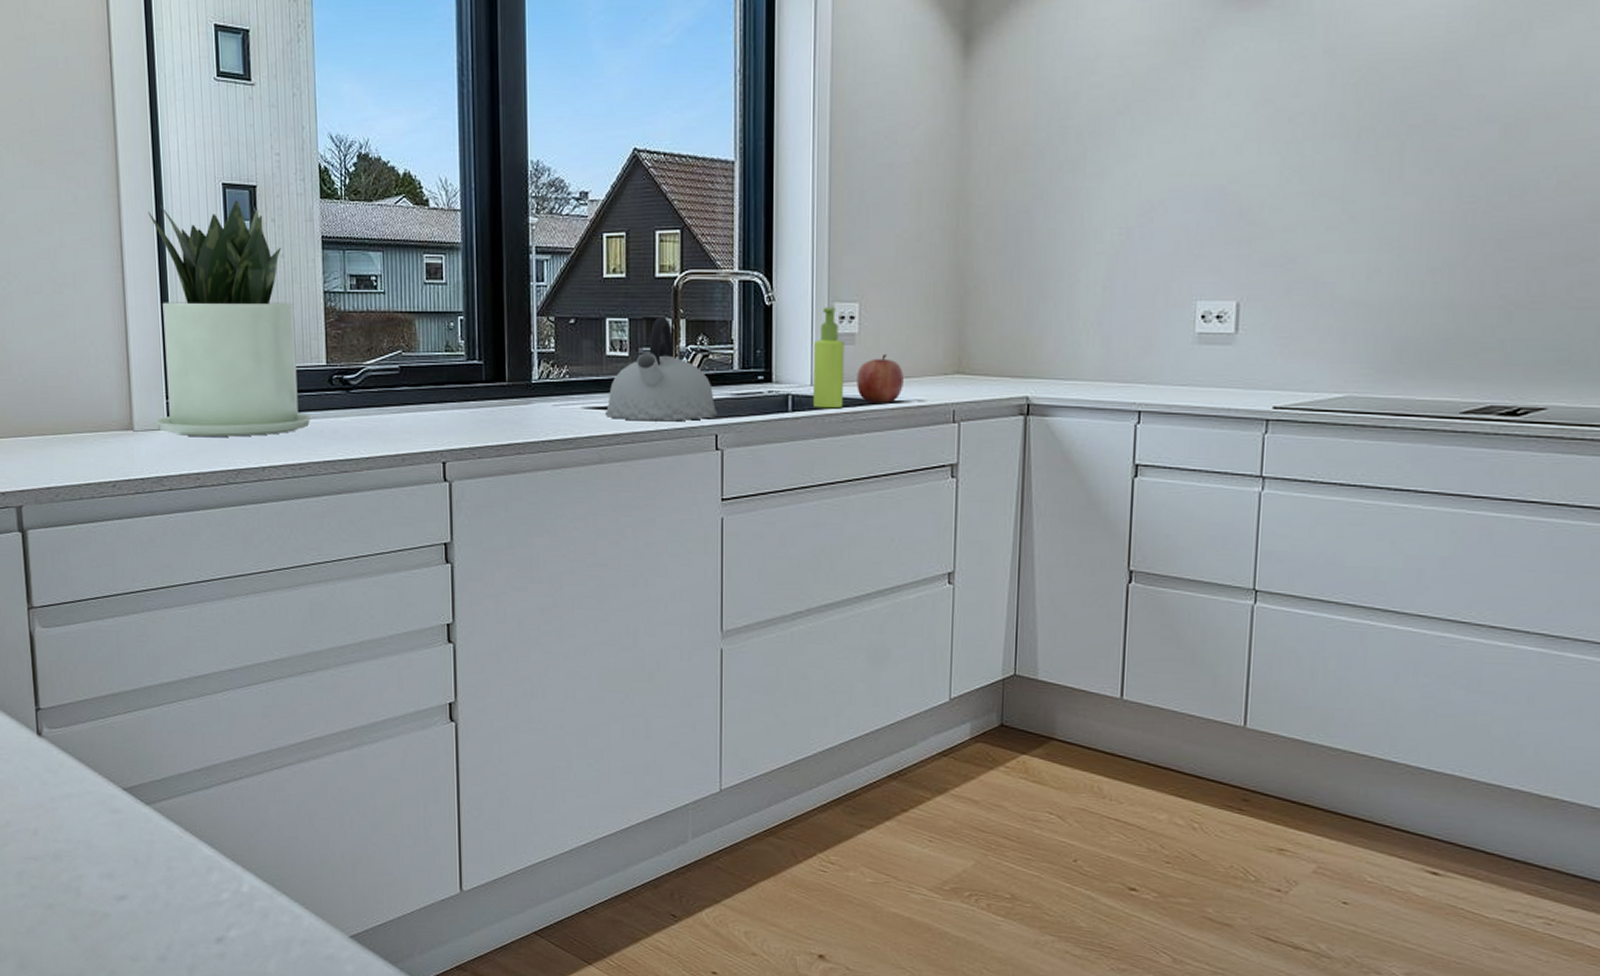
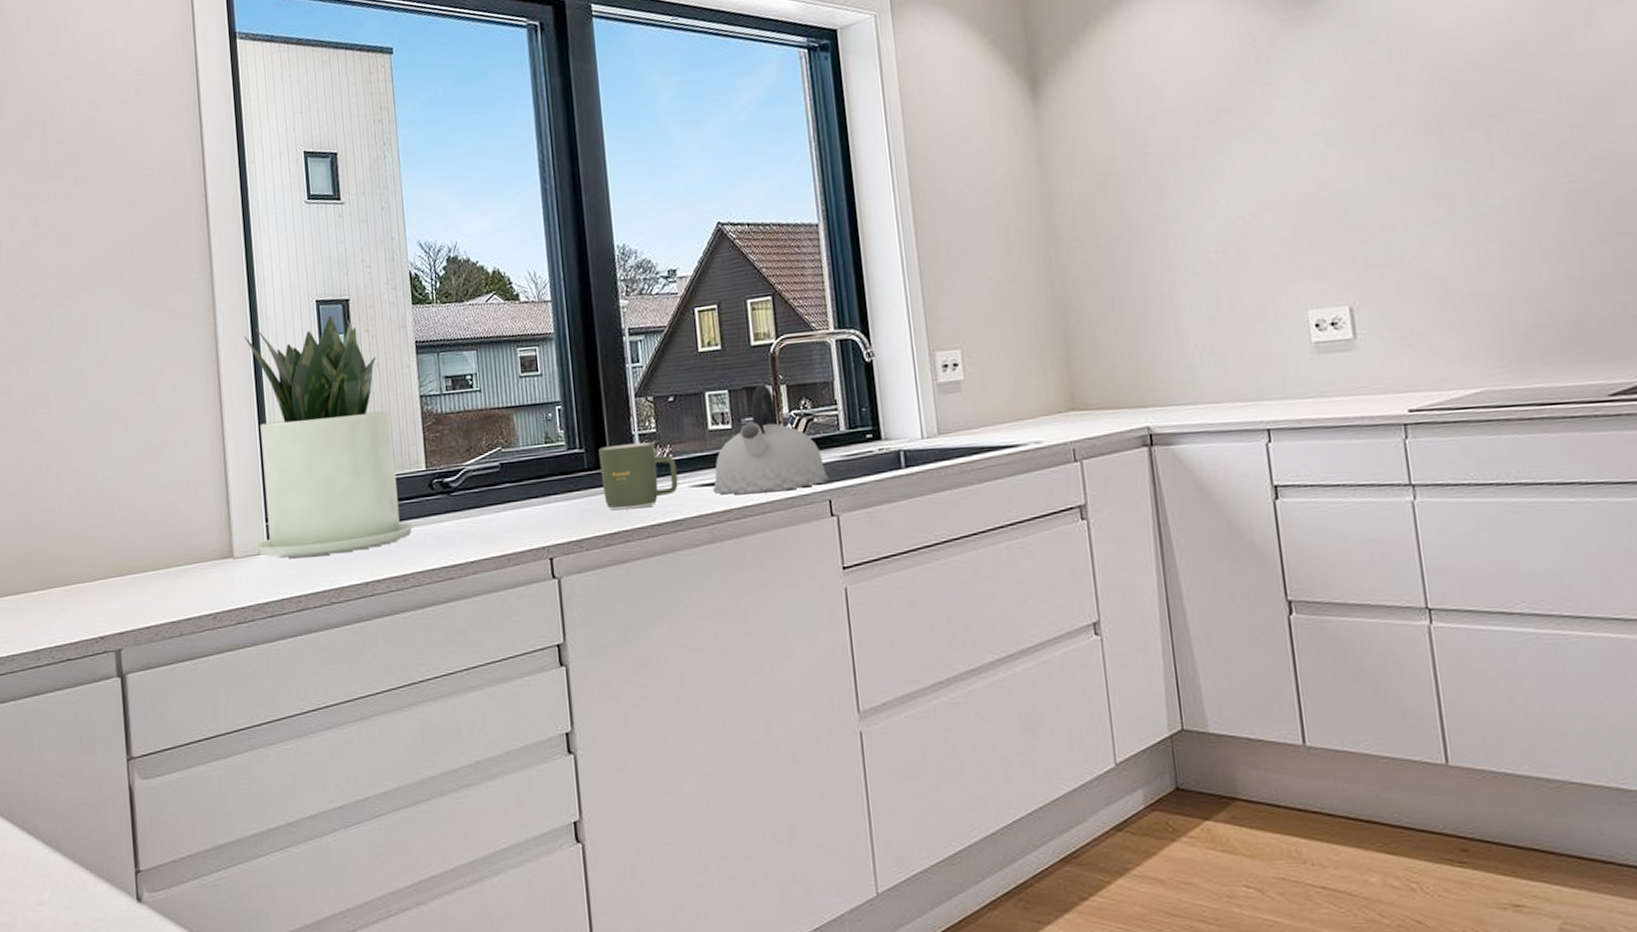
mug: none [497,361,572,424] -> present [598,442,678,511]
soap dispenser: present [812,306,845,409] -> none [920,356,958,462]
fruit: present [857,353,904,403] -> none [968,398,1018,451]

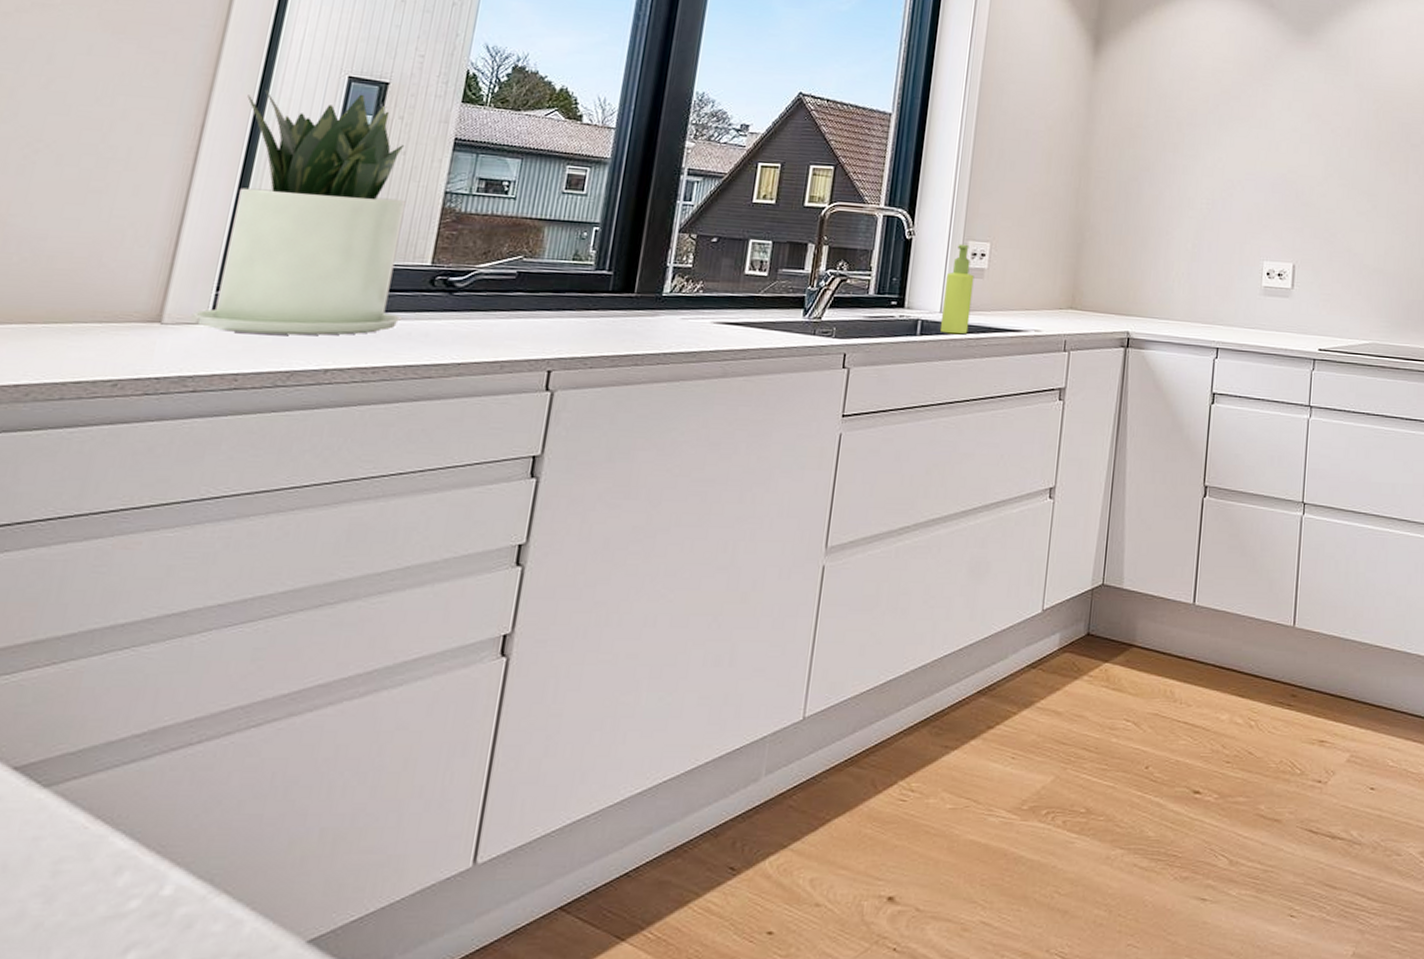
mug: present [598,442,678,511] -> none [621,273,705,336]
kettle: present [712,385,829,495] -> none [734,242,849,340]
soap dispenser: none [920,356,958,462] -> present [939,244,975,335]

